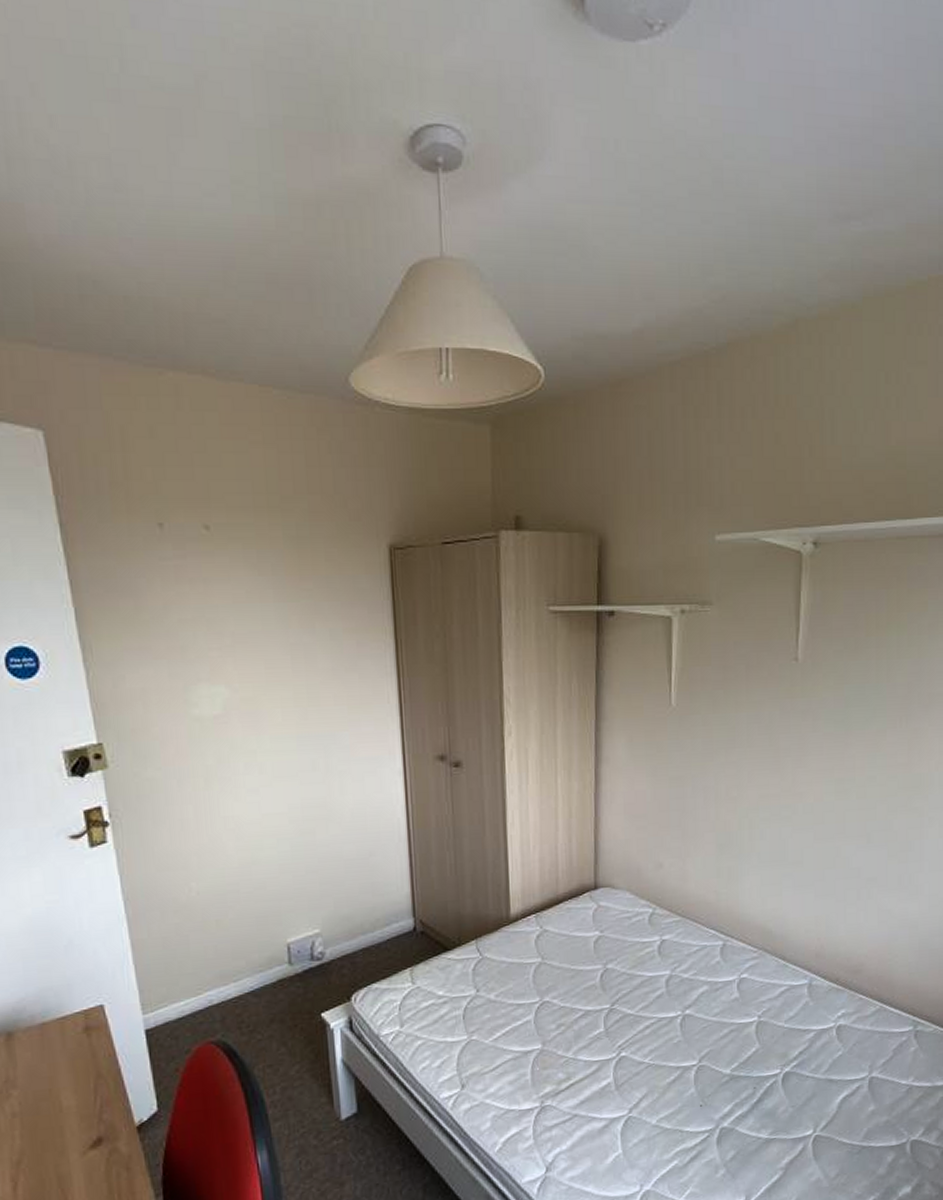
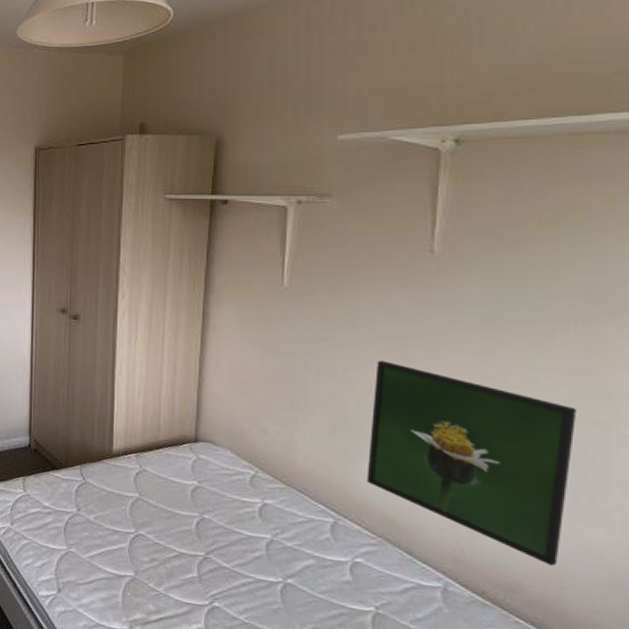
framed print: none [748,775,901,943] -> present [367,360,577,566]

